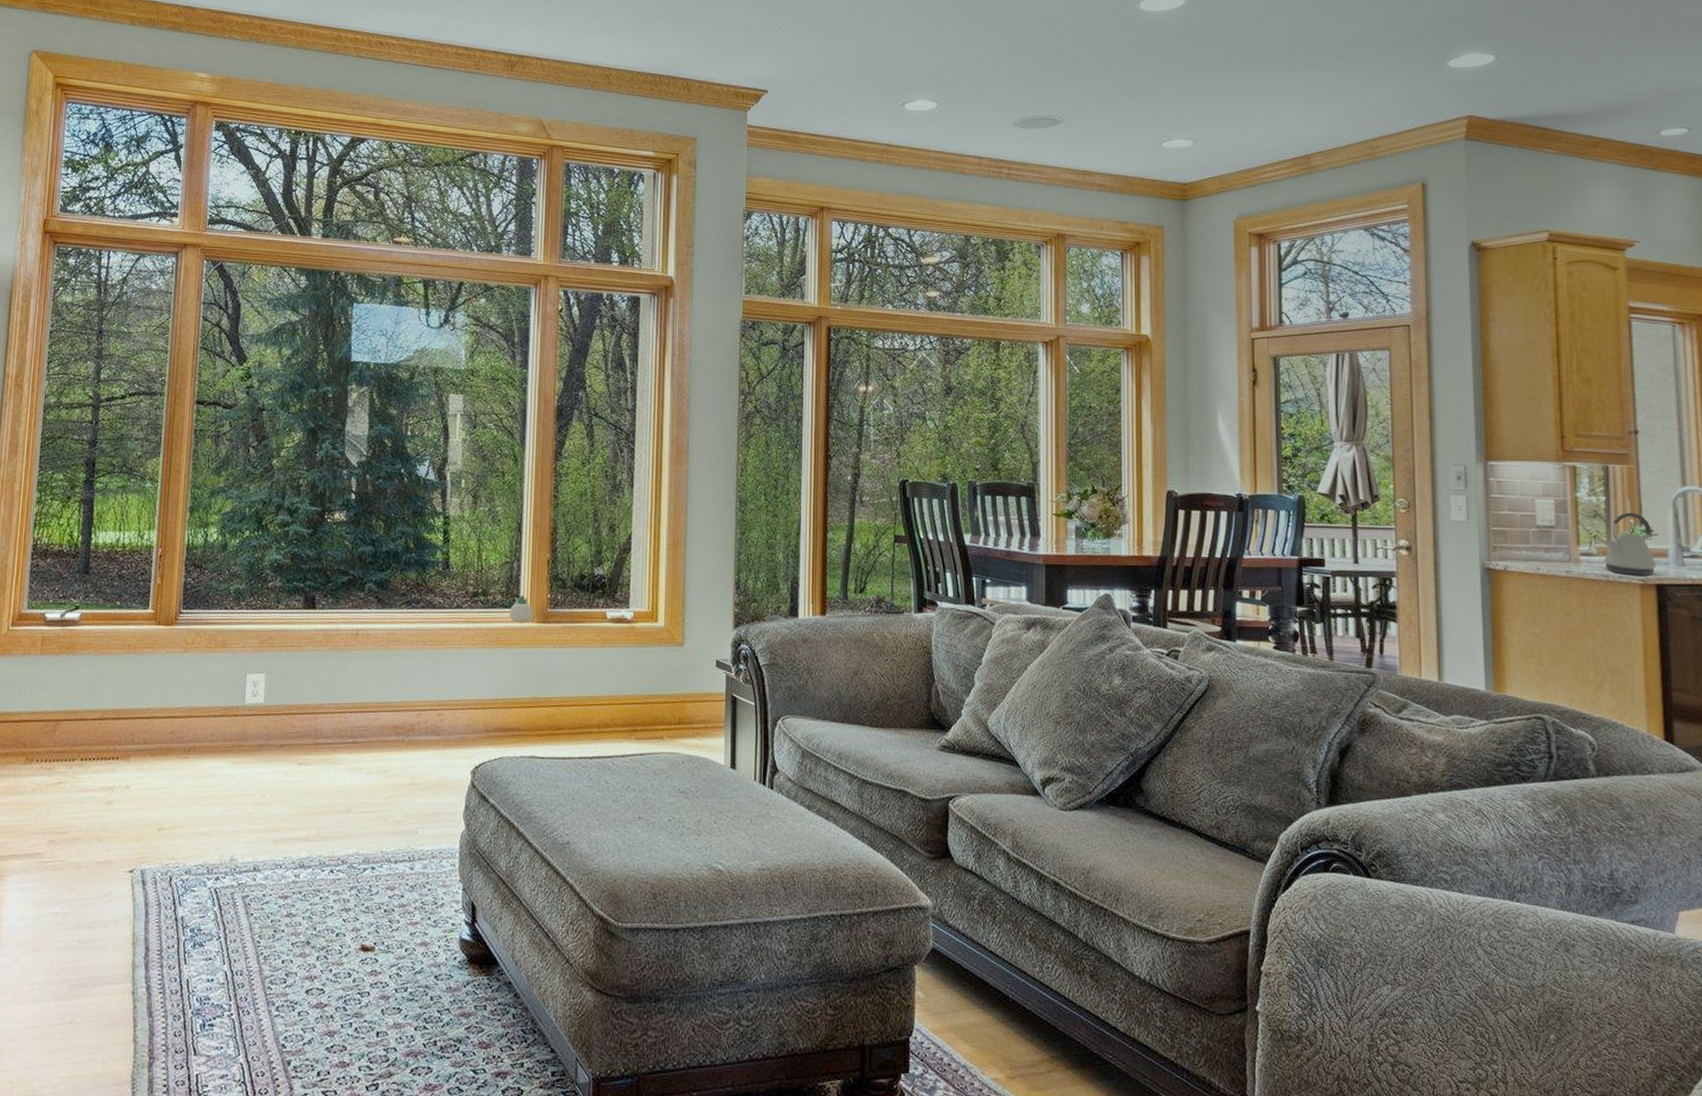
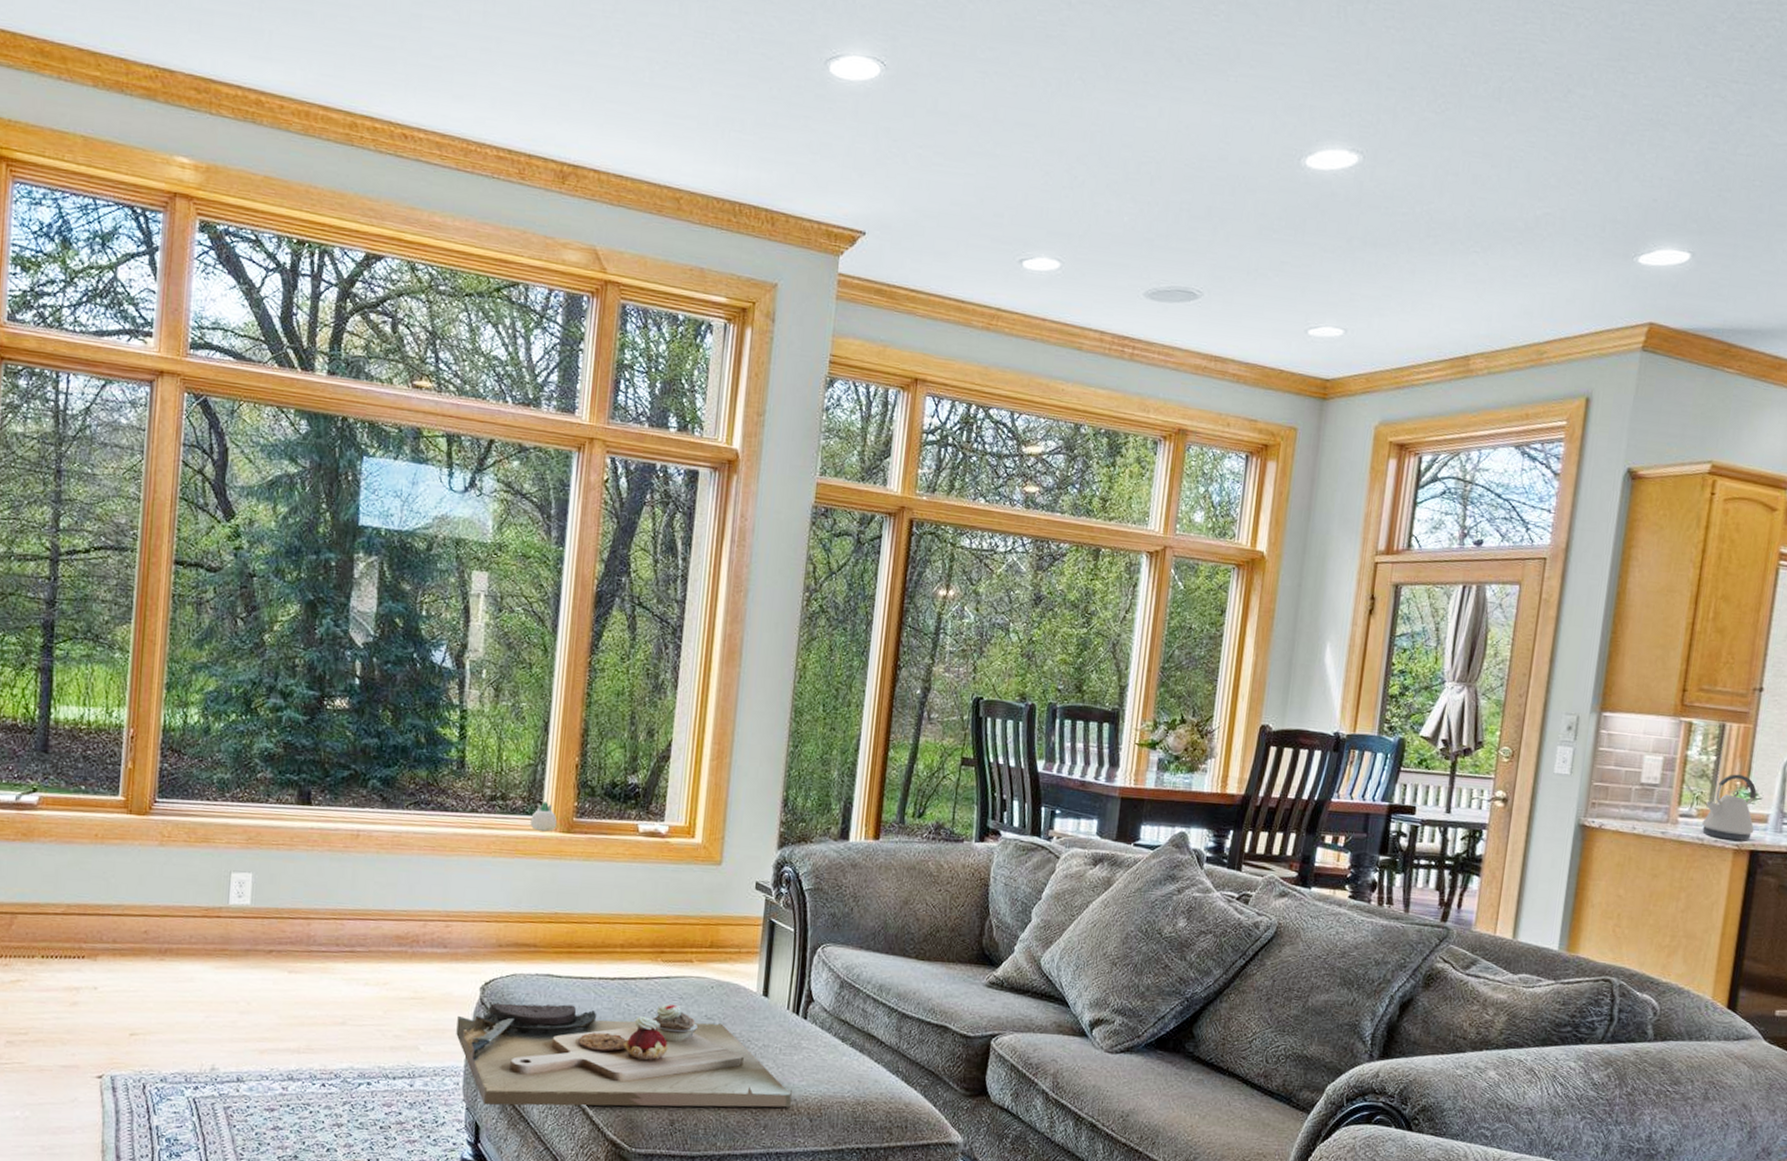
decorative tray: none [451,780,765,885] -> present [456,1002,792,1108]

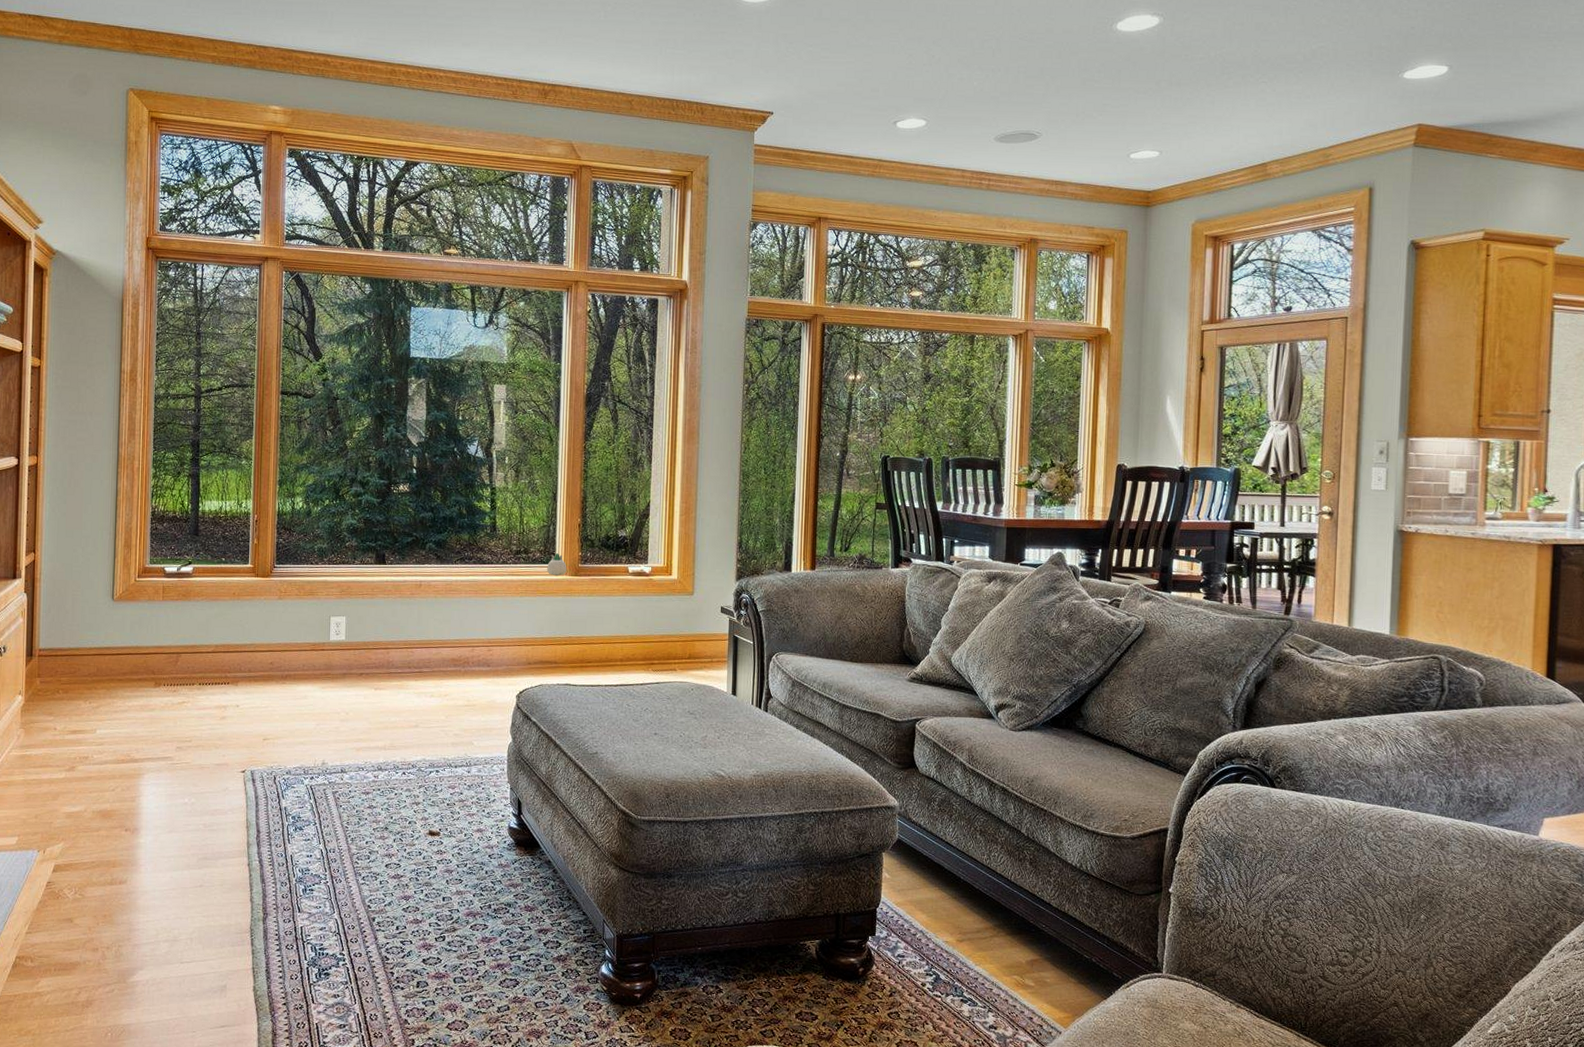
decorative tray: present [456,1002,792,1108] -> none [500,704,760,786]
kettle: present [1702,774,1756,843] -> none [1507,482,1555,538]

